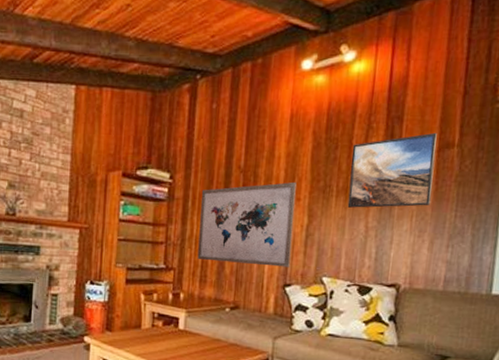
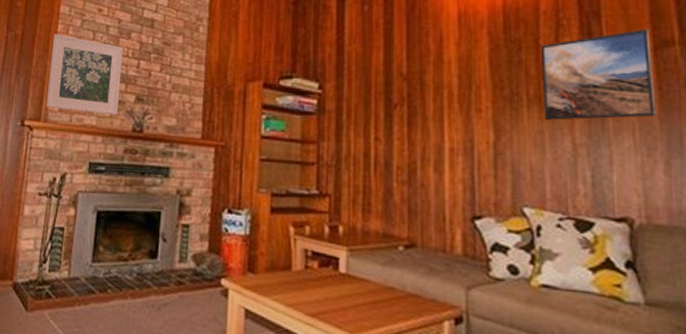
wall art: present [197,181,296,267] -> none [357,90,477,195]

